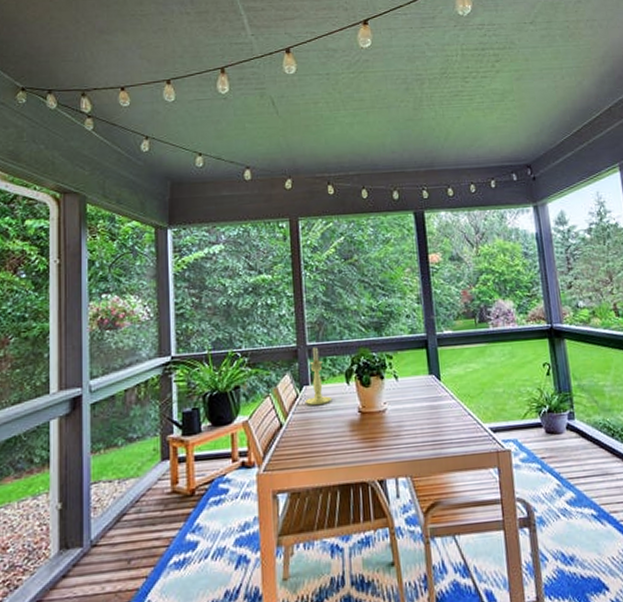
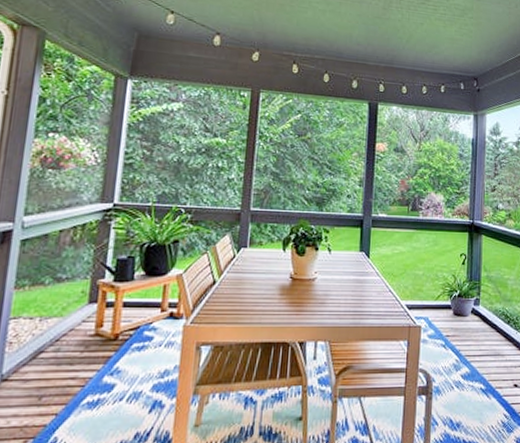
candle holder: present [304,347,333,406] -> none [240,213,268,268]

